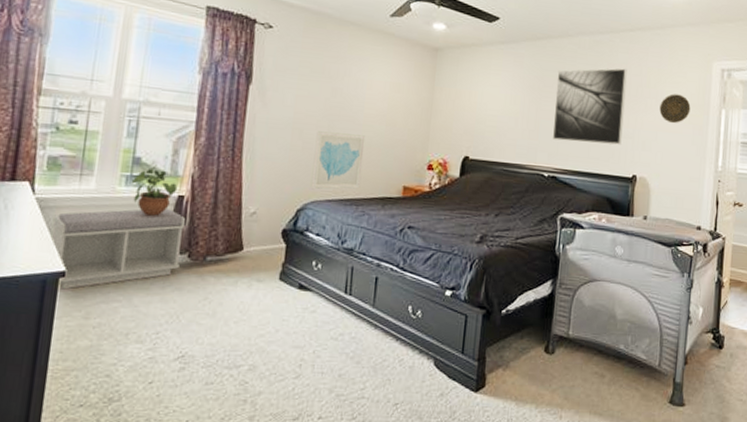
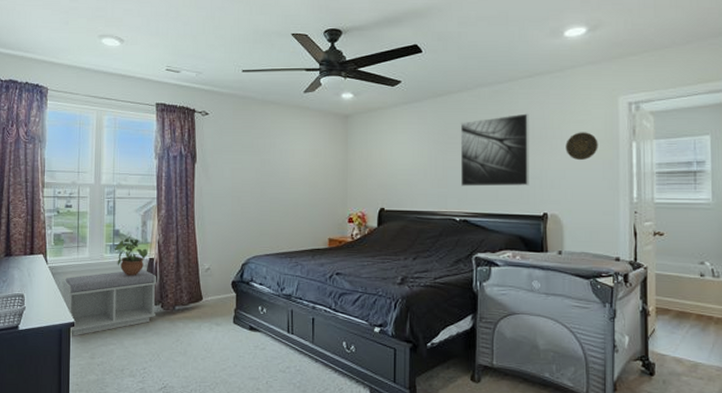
wall art: present [311,131,366,190] -> none [251,197,293,247]

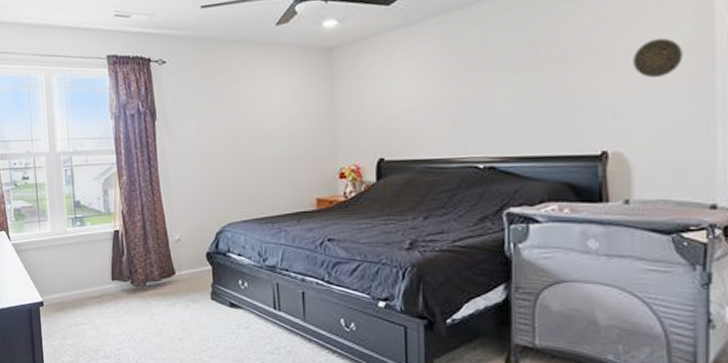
bench: present [62,270,156,336] -> none [27,243,126,316]
potted plant: present [114,235,148,276] -> none [76,206,113,250]
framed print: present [460,113,529,187] -> none [480,21,580,125]

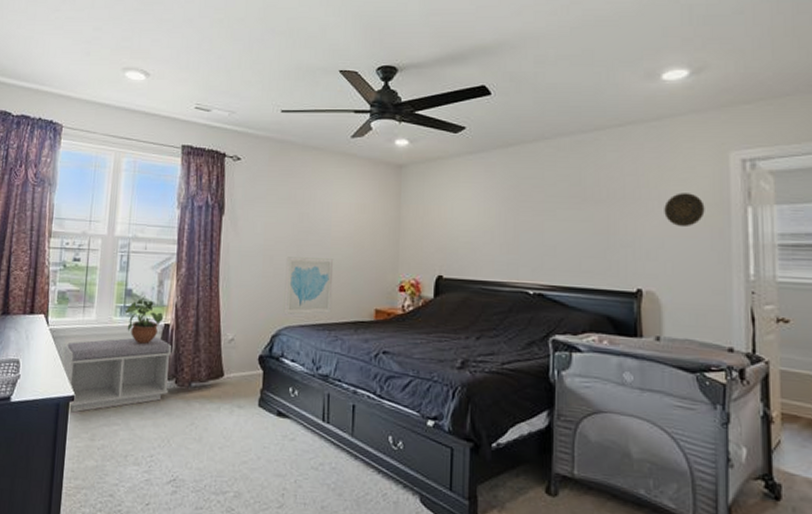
bench: none [27,243,126,316] -> present [63,337,171,413]
potted plant: none [76,206,113,250] -> present [124,296,164,344]
wall art: none [222,152,273,212] -> present [283,257,334,315]

